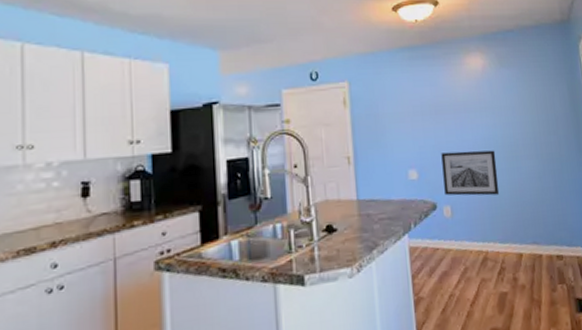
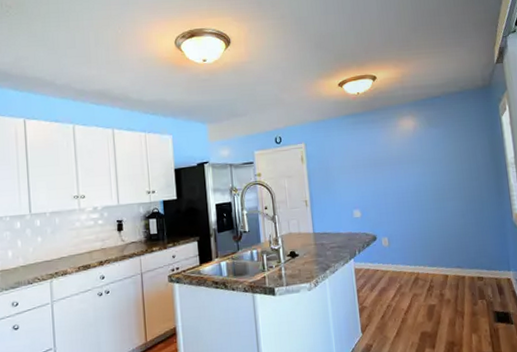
wall art: present [441,150,500,196] -> none [380,194,429,230]

